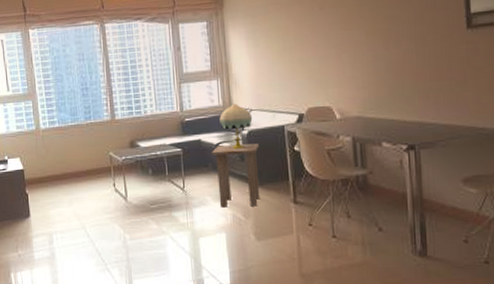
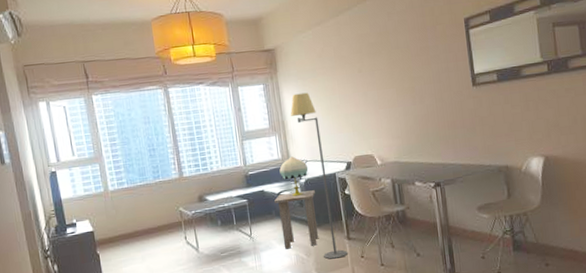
floor lamp: none [235,31,293,224] -> present [290,92,348,259]

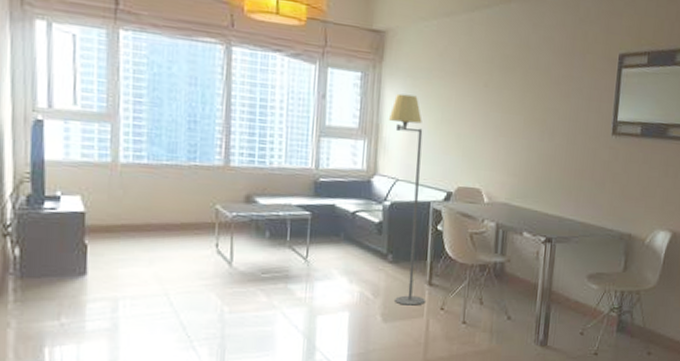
side table: present [273,190,319,249] -> none [345,214,400,285]
table lamp: present [279,156,309,196] -> none [360,170,398,221]

